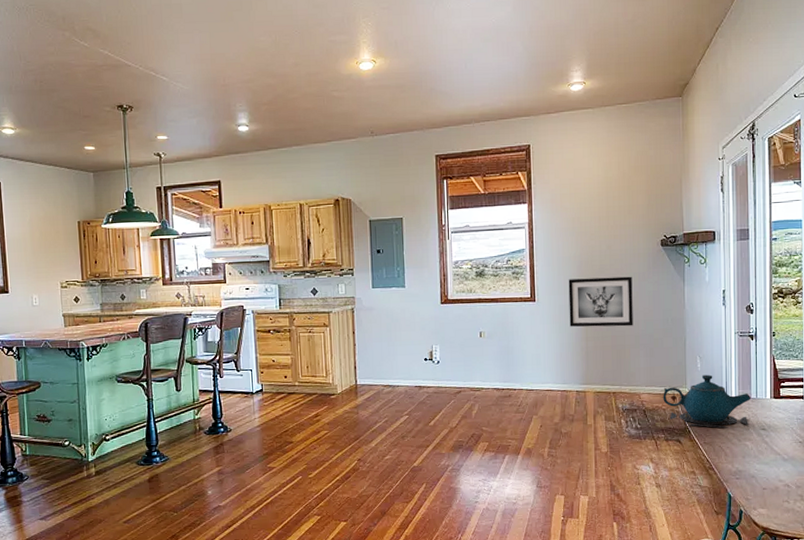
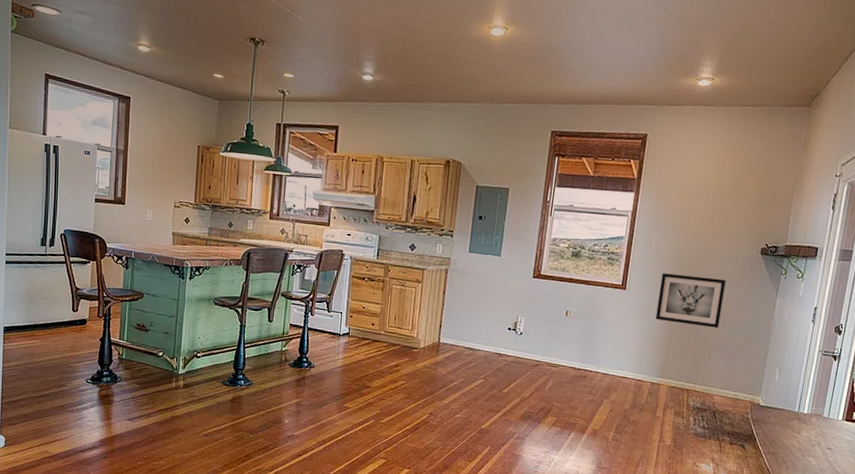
teapot: present [663,374,752,428] -> none [735,386,823,442]

